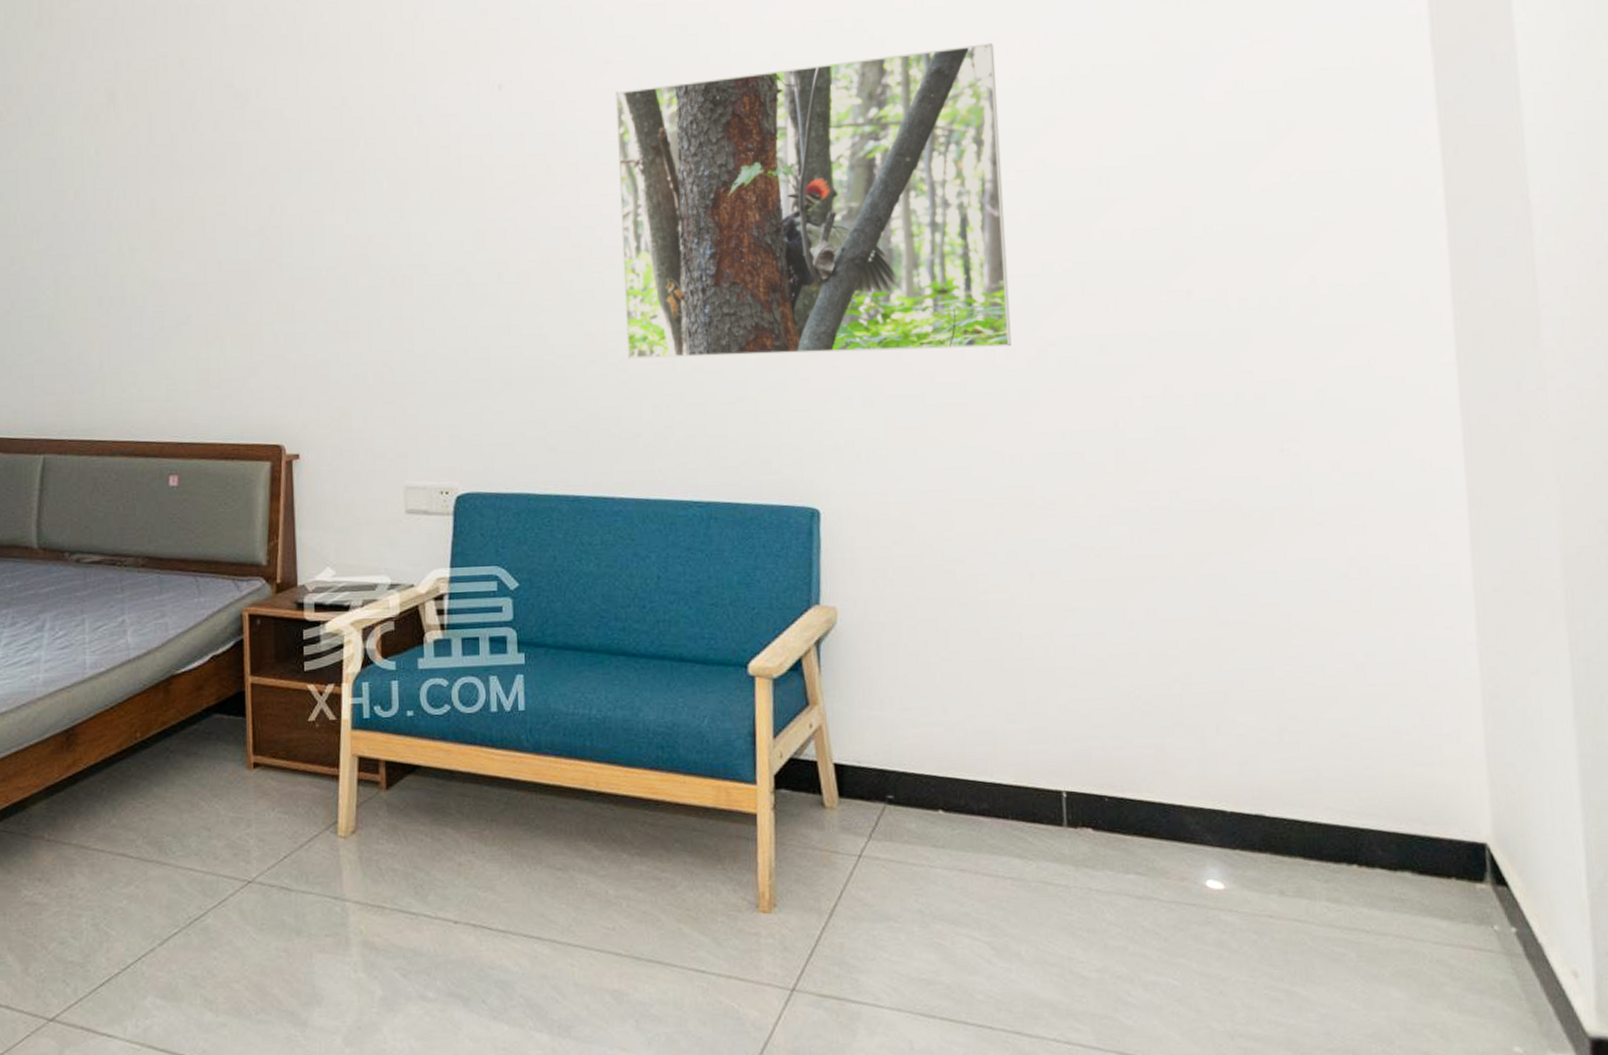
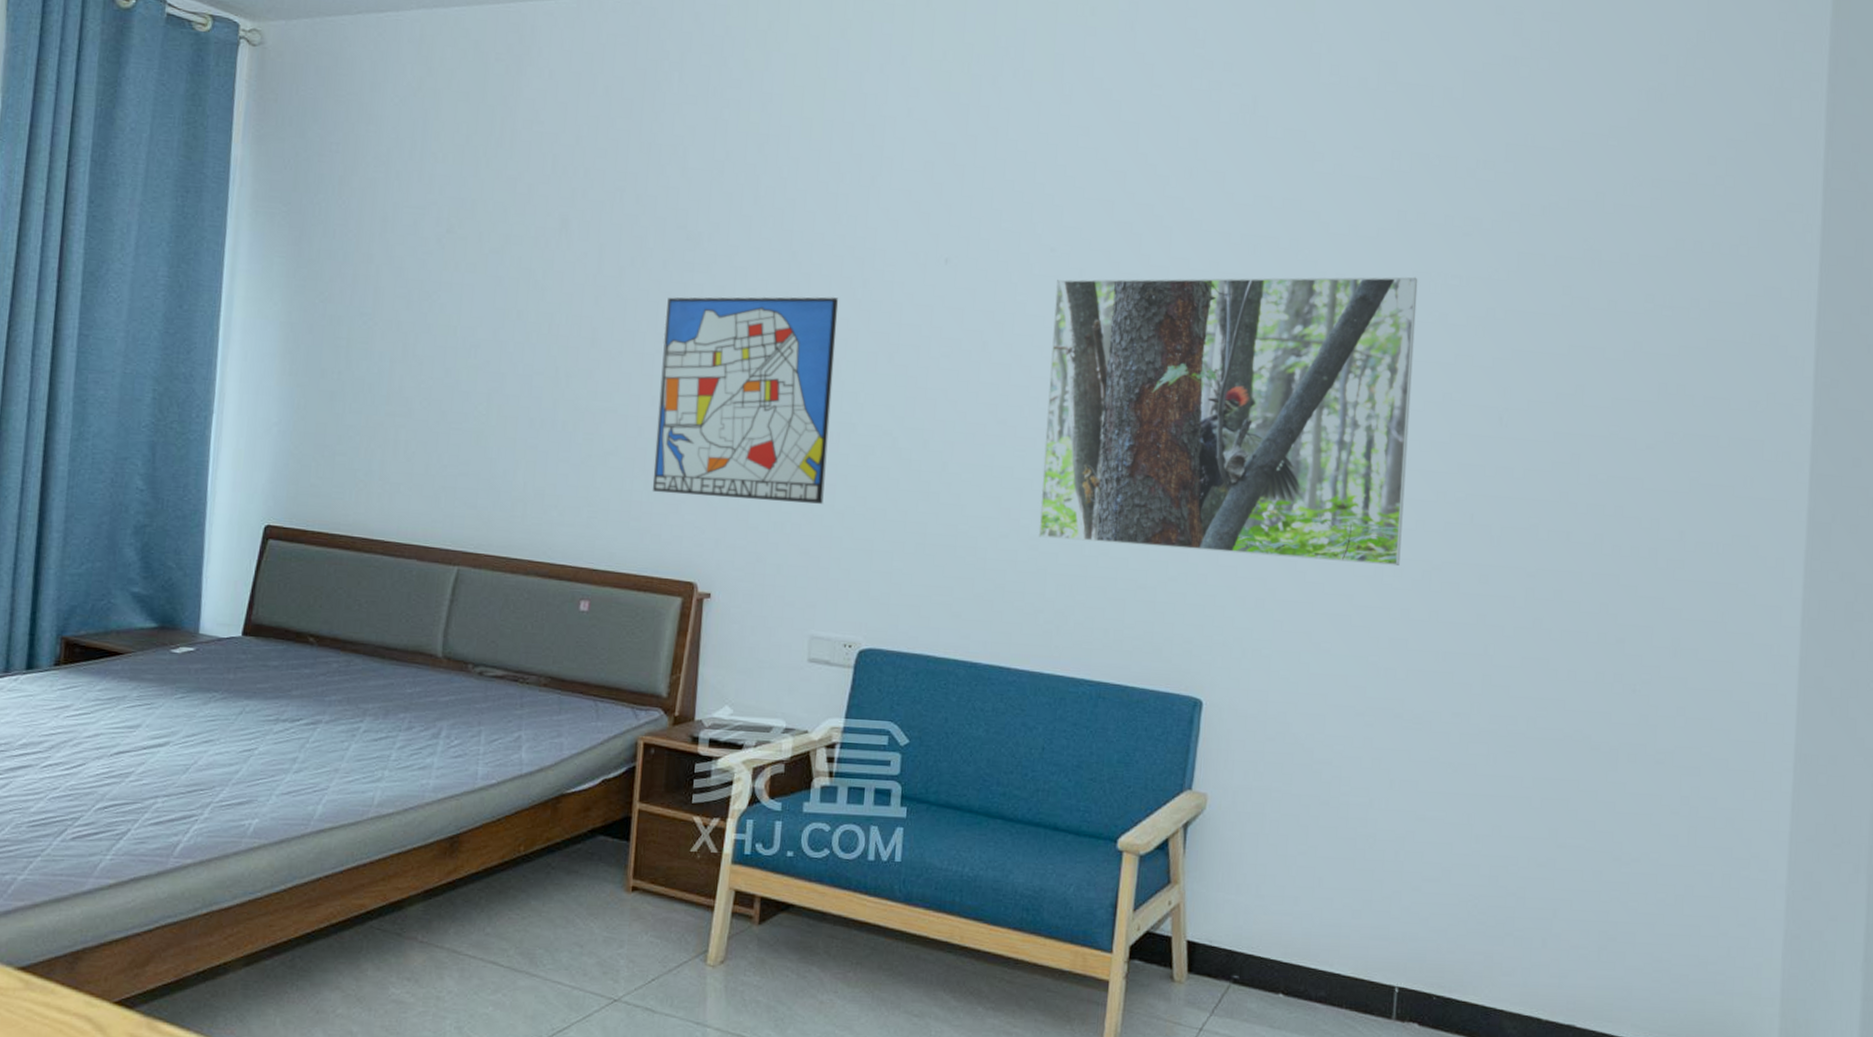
wall art: none [222,138,402,358] -> present [652,296,838,504]

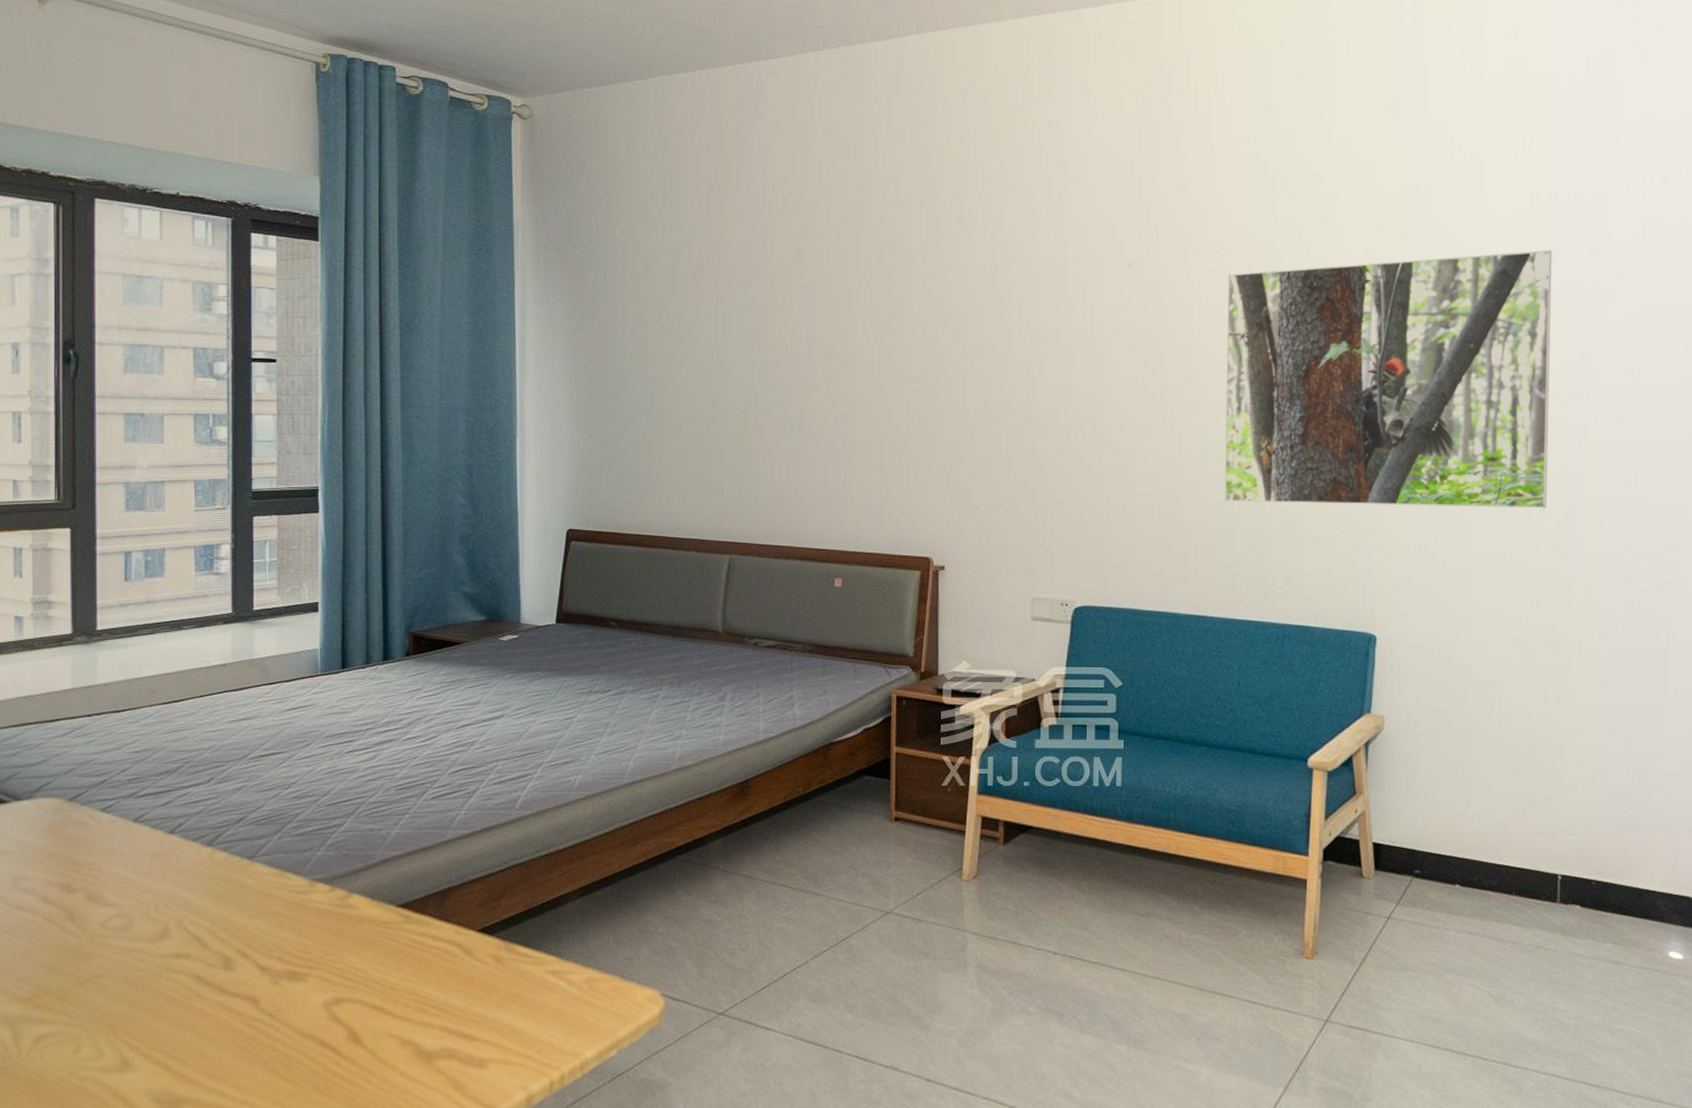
wall art: present [652,296,838,504] -> none [888,303,1038,484]

